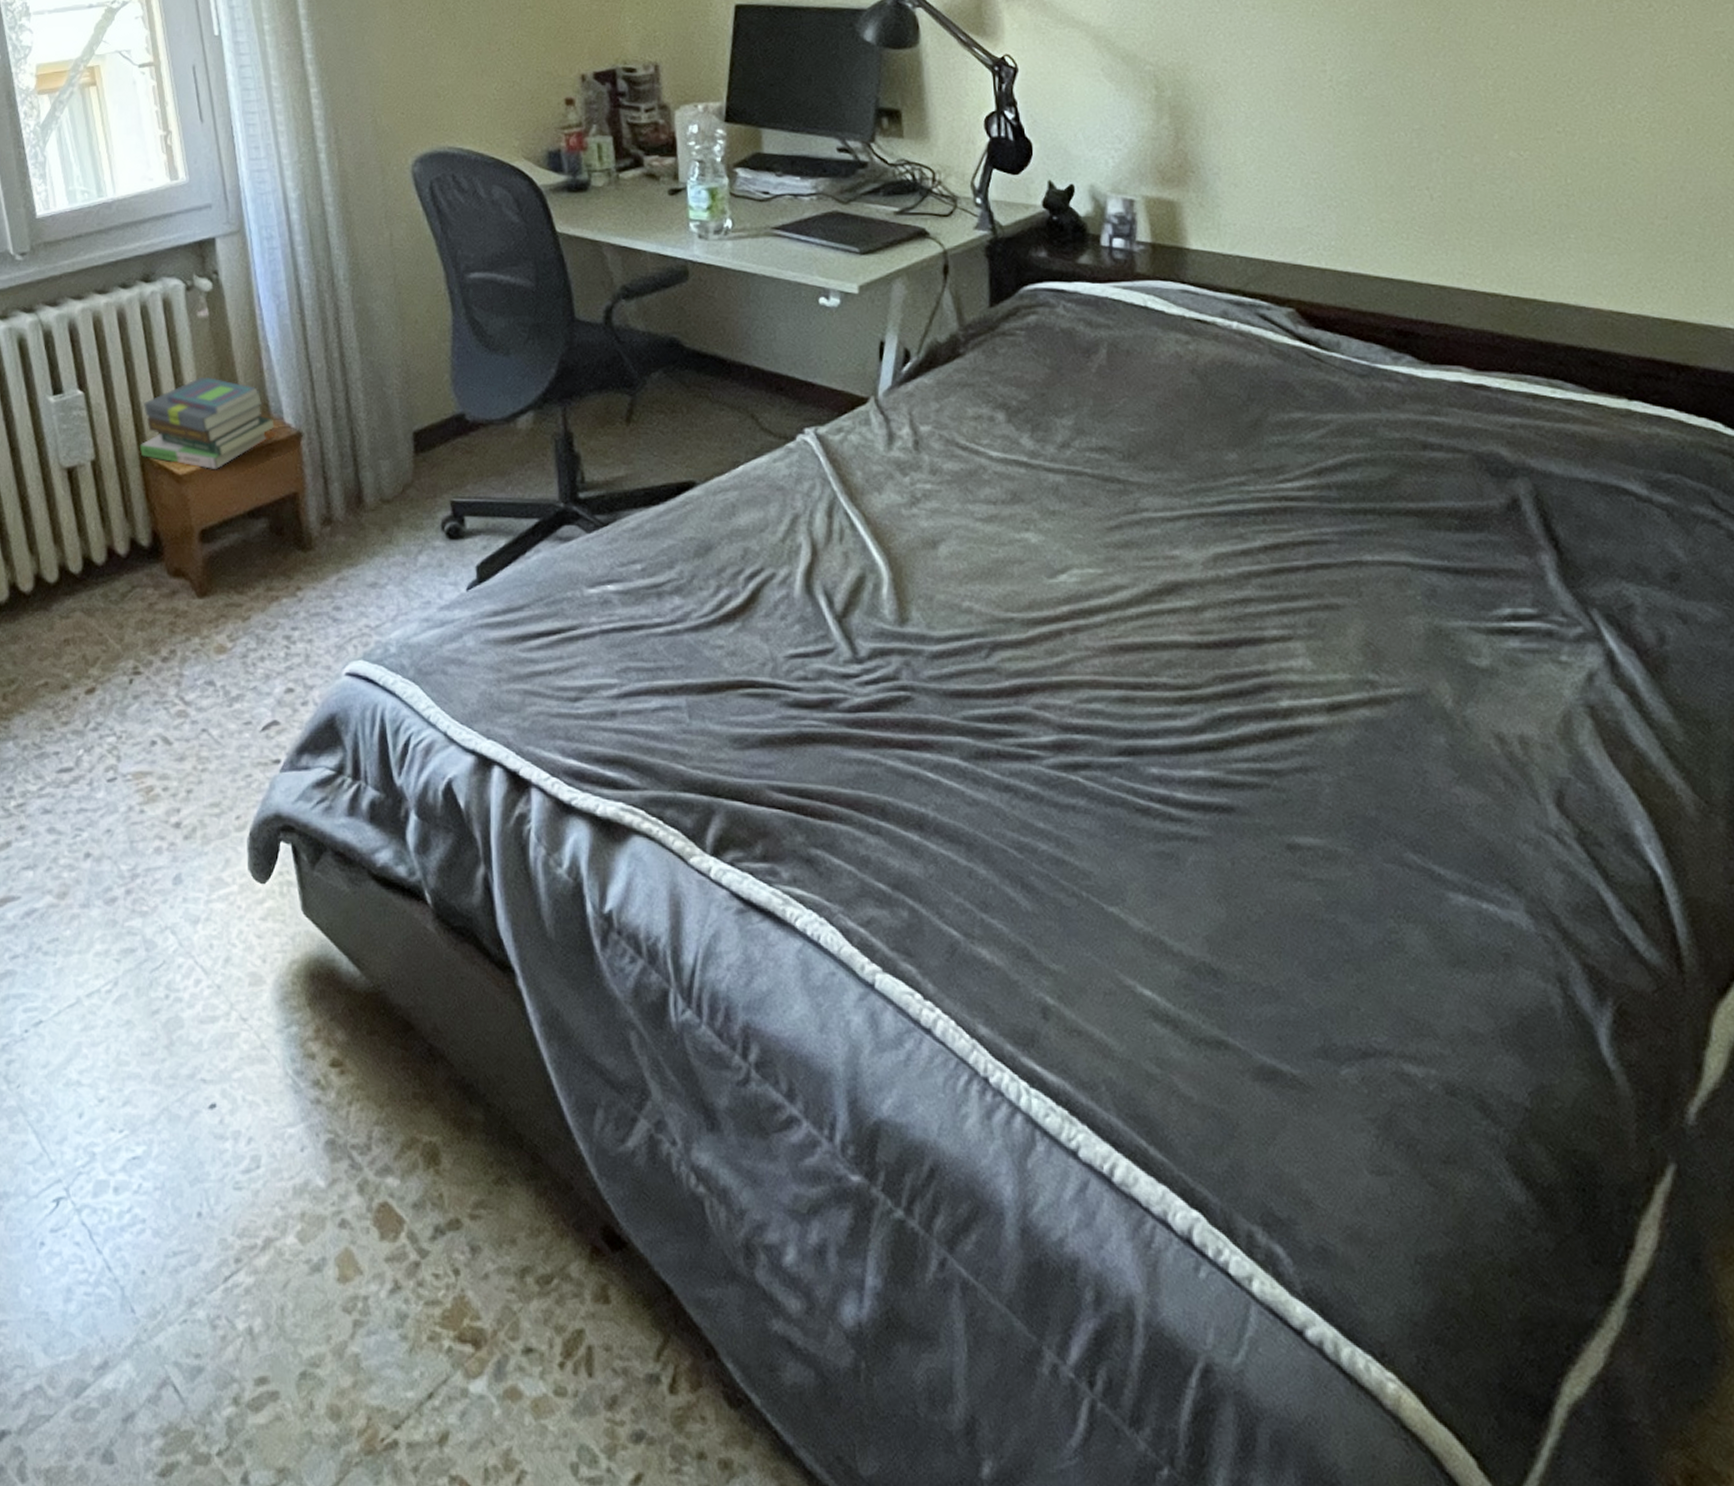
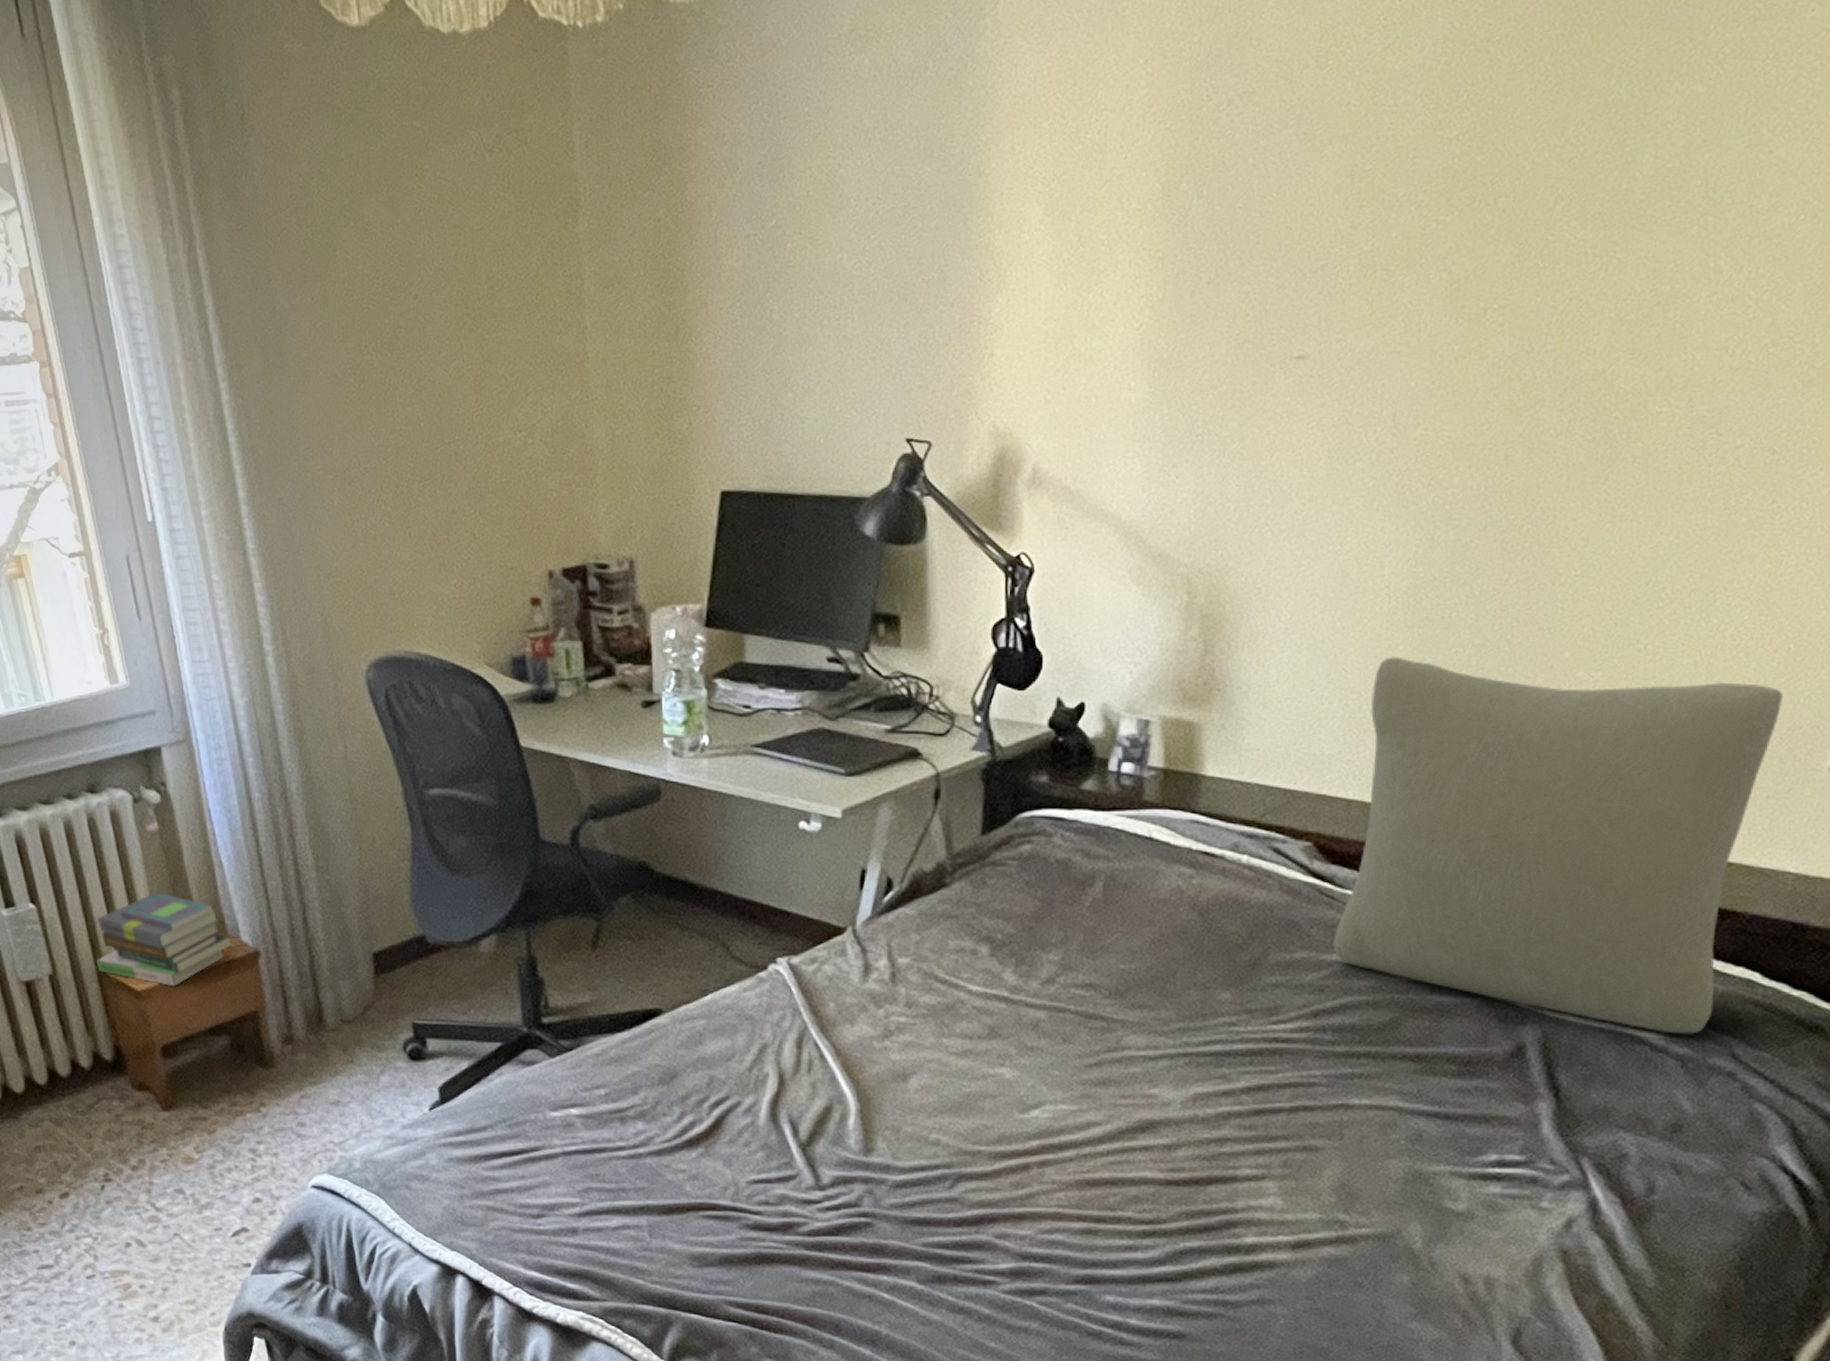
pillow: none [1326,140,1692,484] -> present [1333,656,1783,1034]

